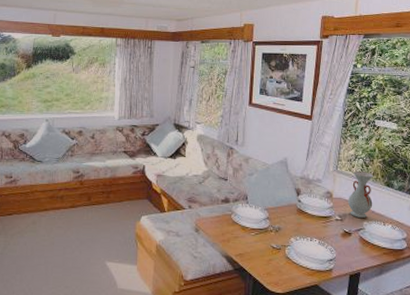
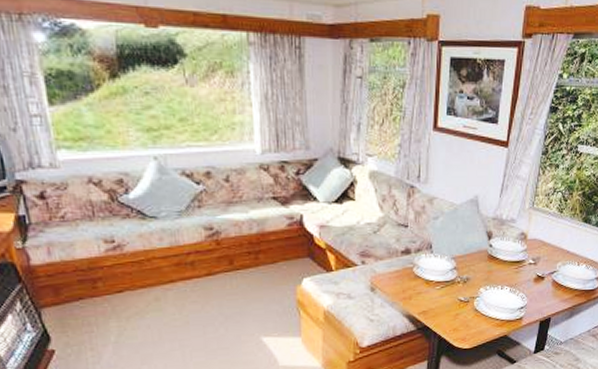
vase: present [348,170,374,219] -> none [543,206,572,261]

